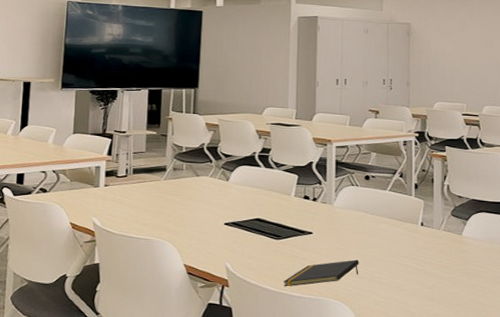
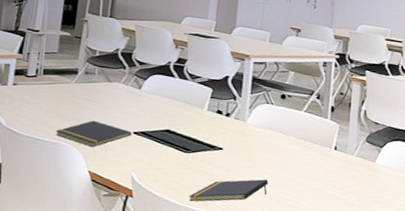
notepad: none [149,214,223,241] -> present [55,120,132,148]

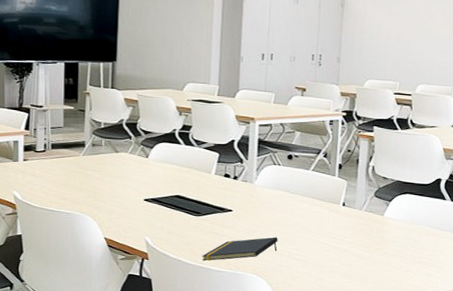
notepad: present [55,120,132,148] -> none [69,190,142,216]

